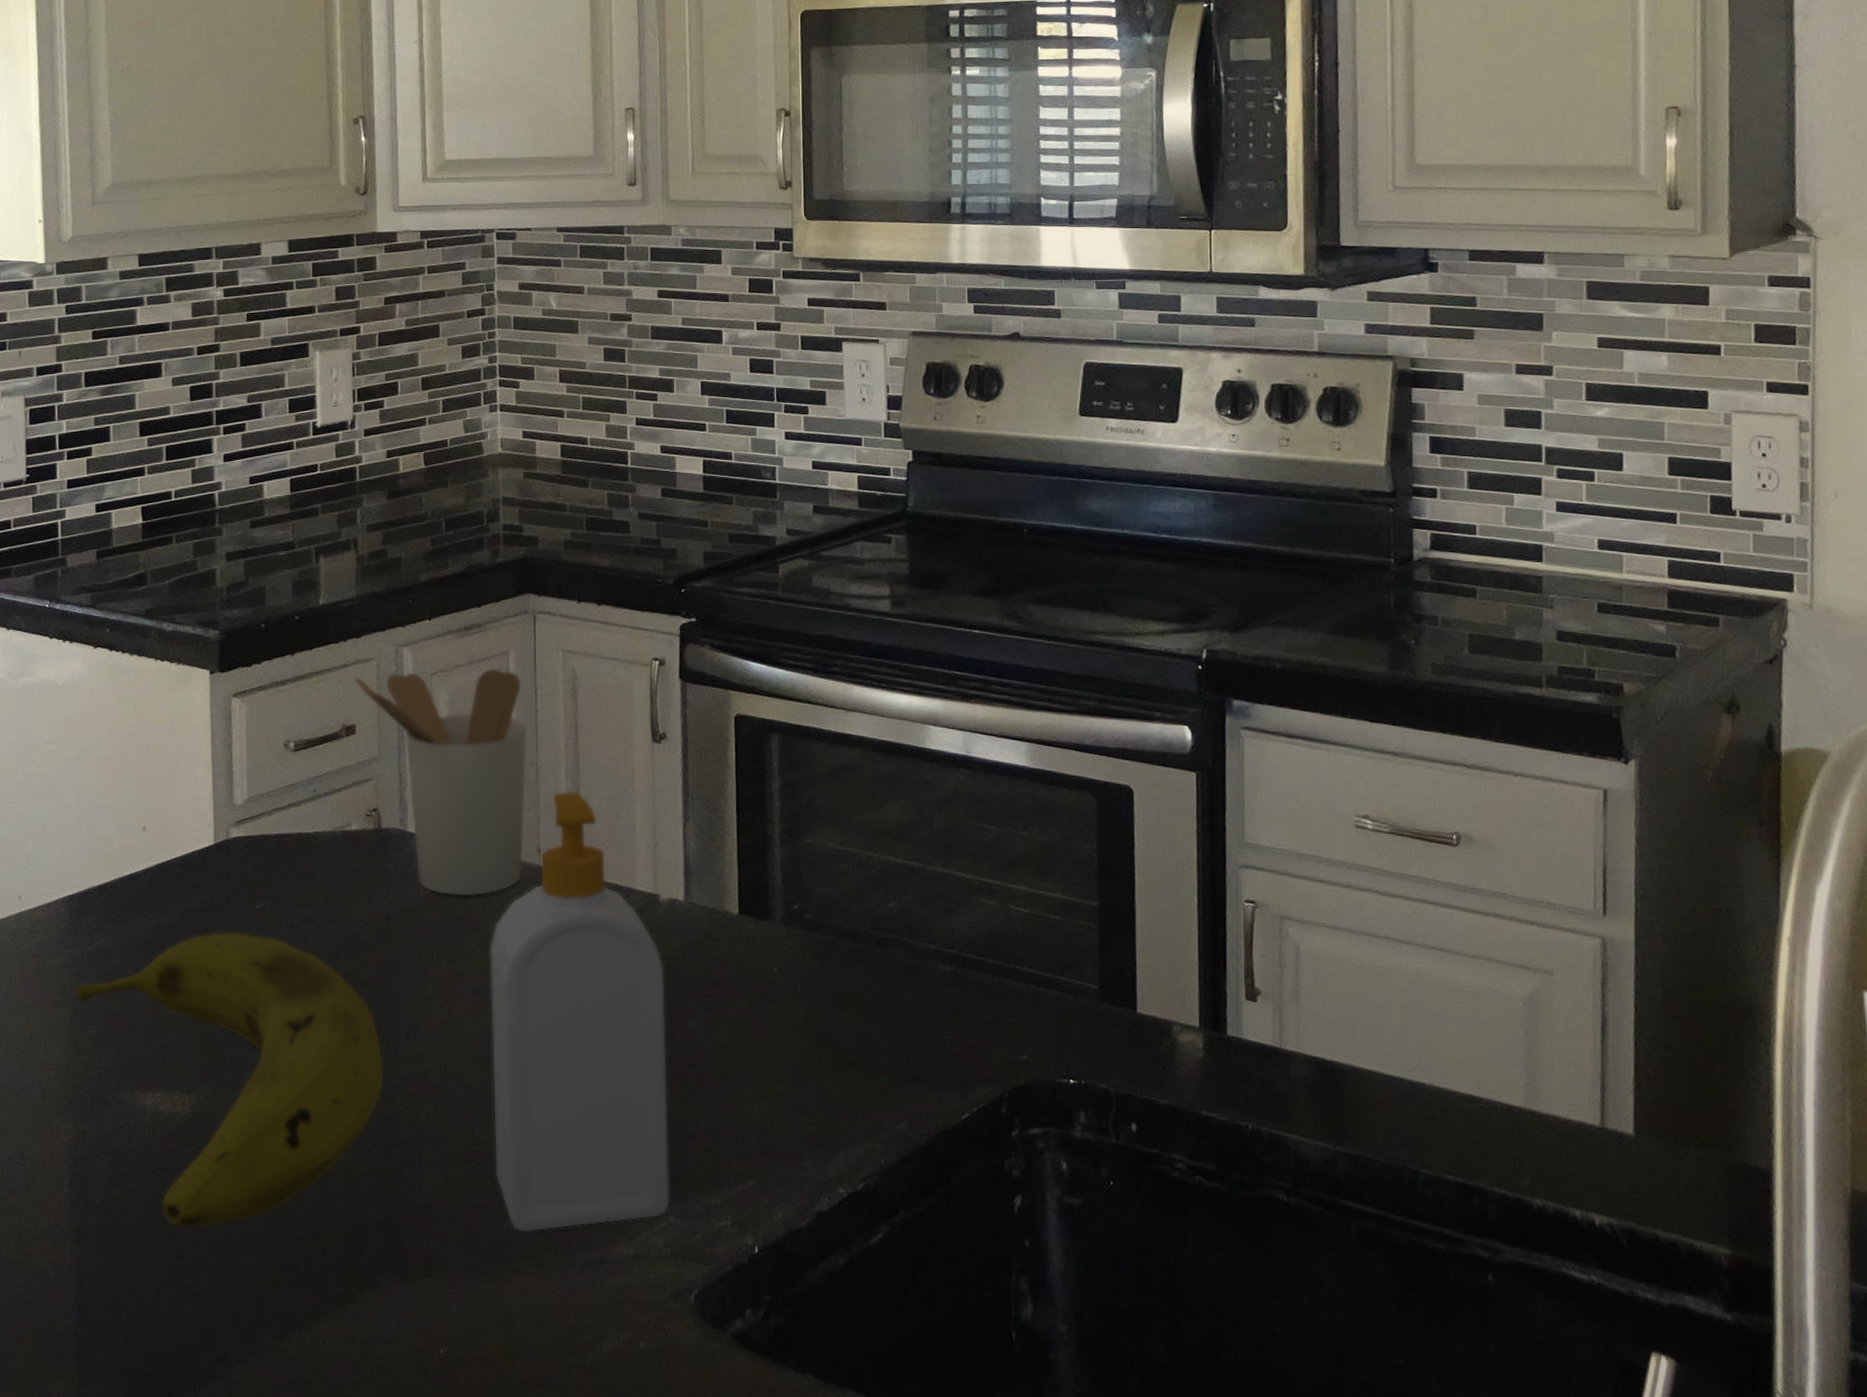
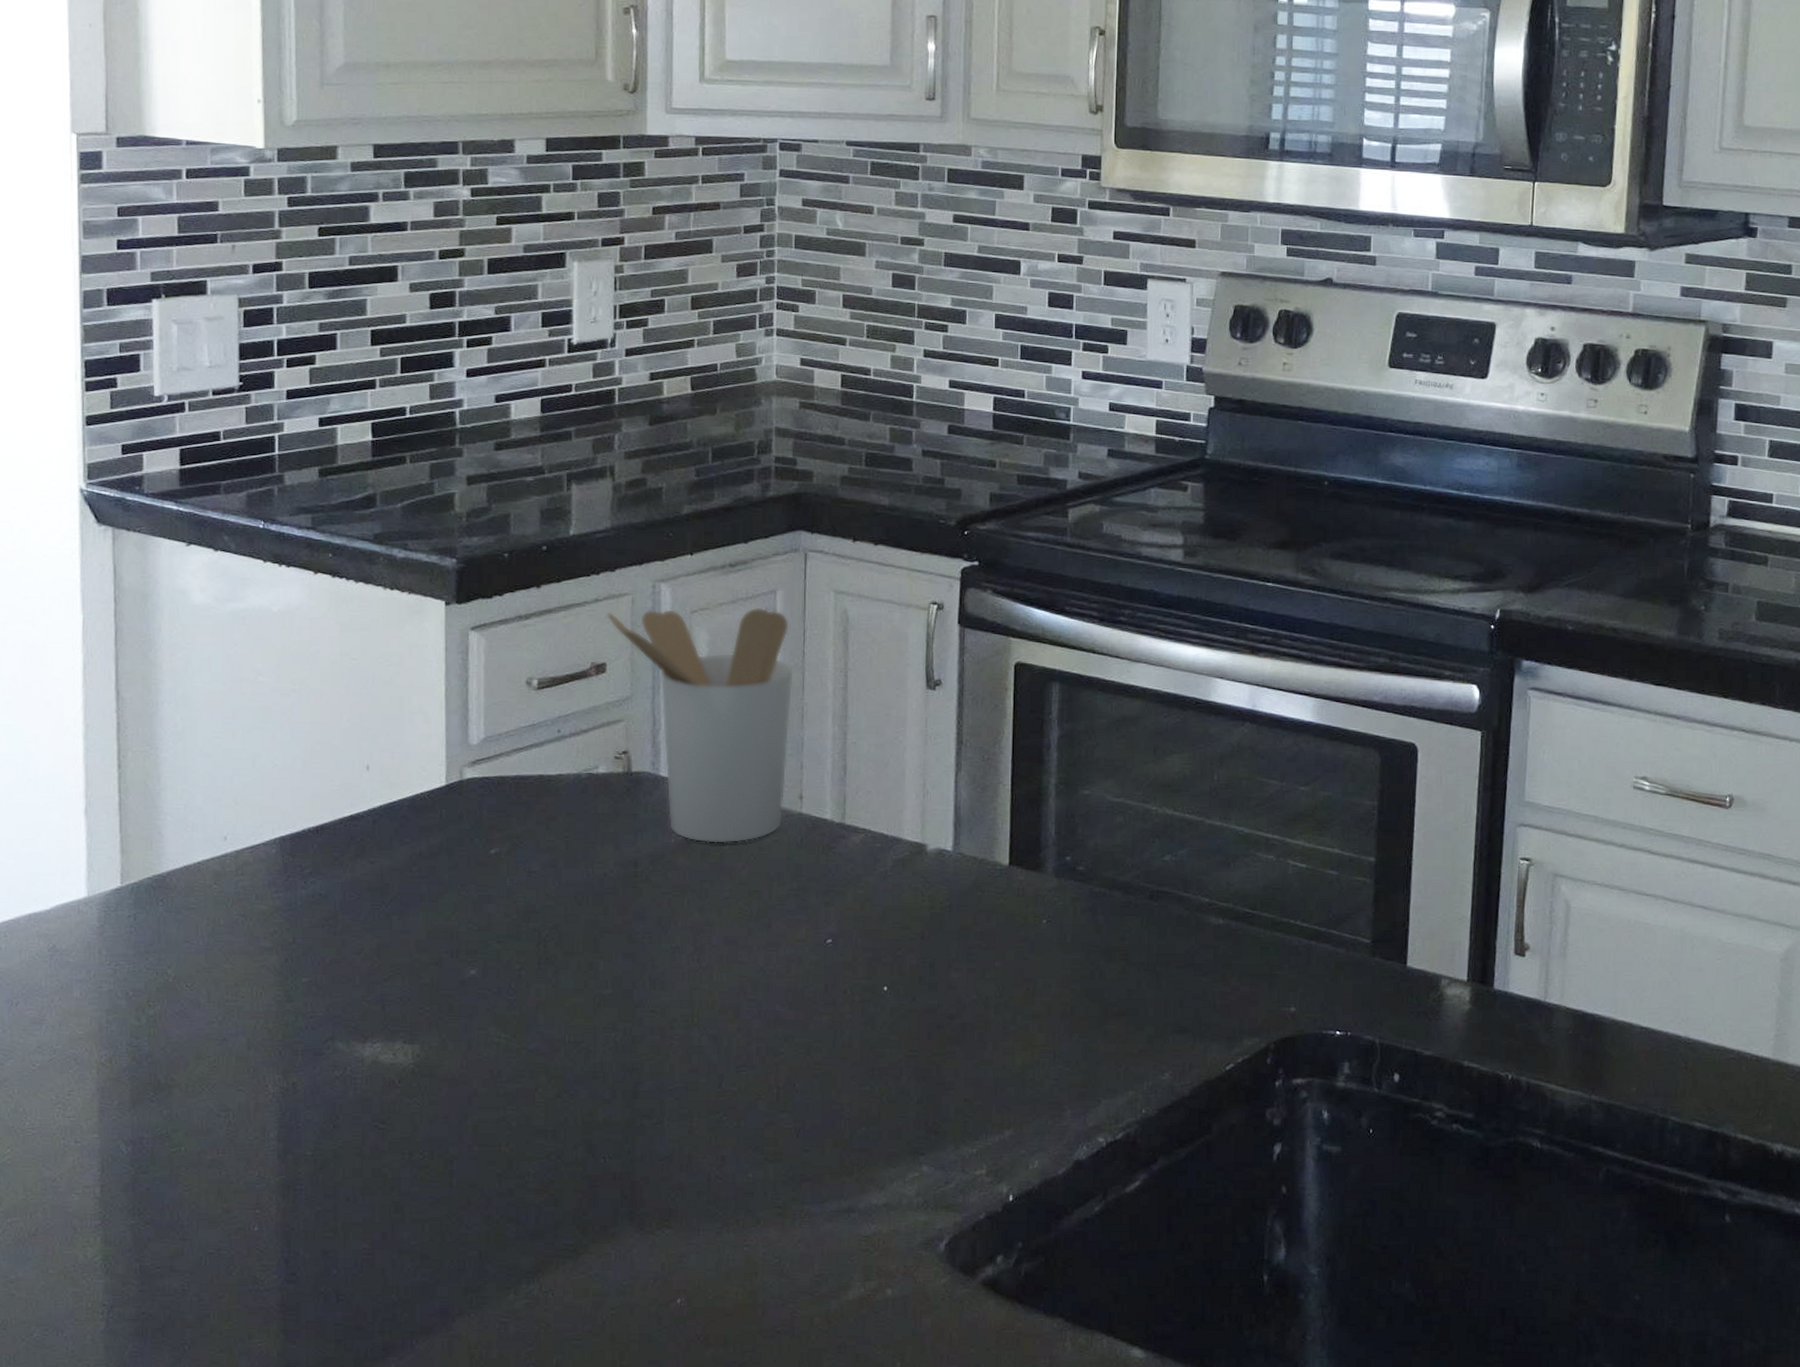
fruit: present [74,931,385,1230] -> none [285,876,627,1182]
soap bottle: present [489,790,671,1233] -> none [741,736,930,1183]

